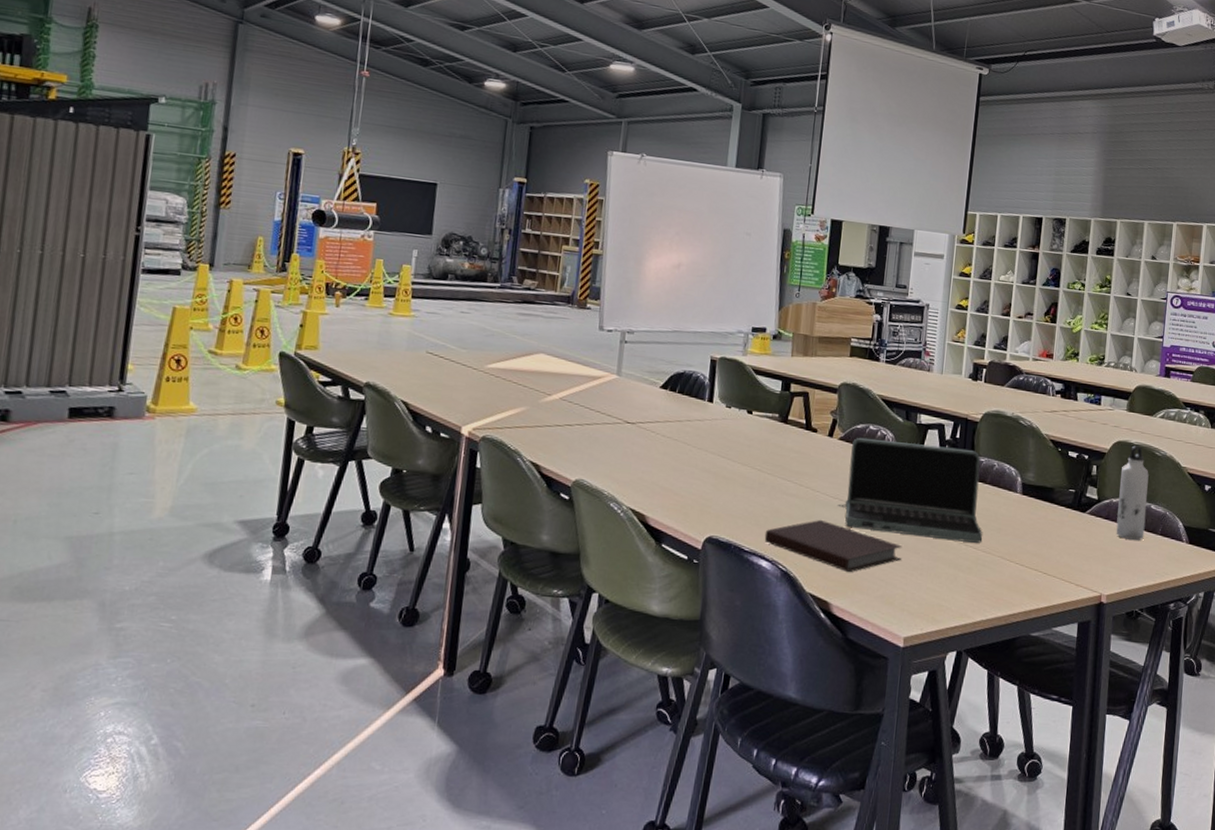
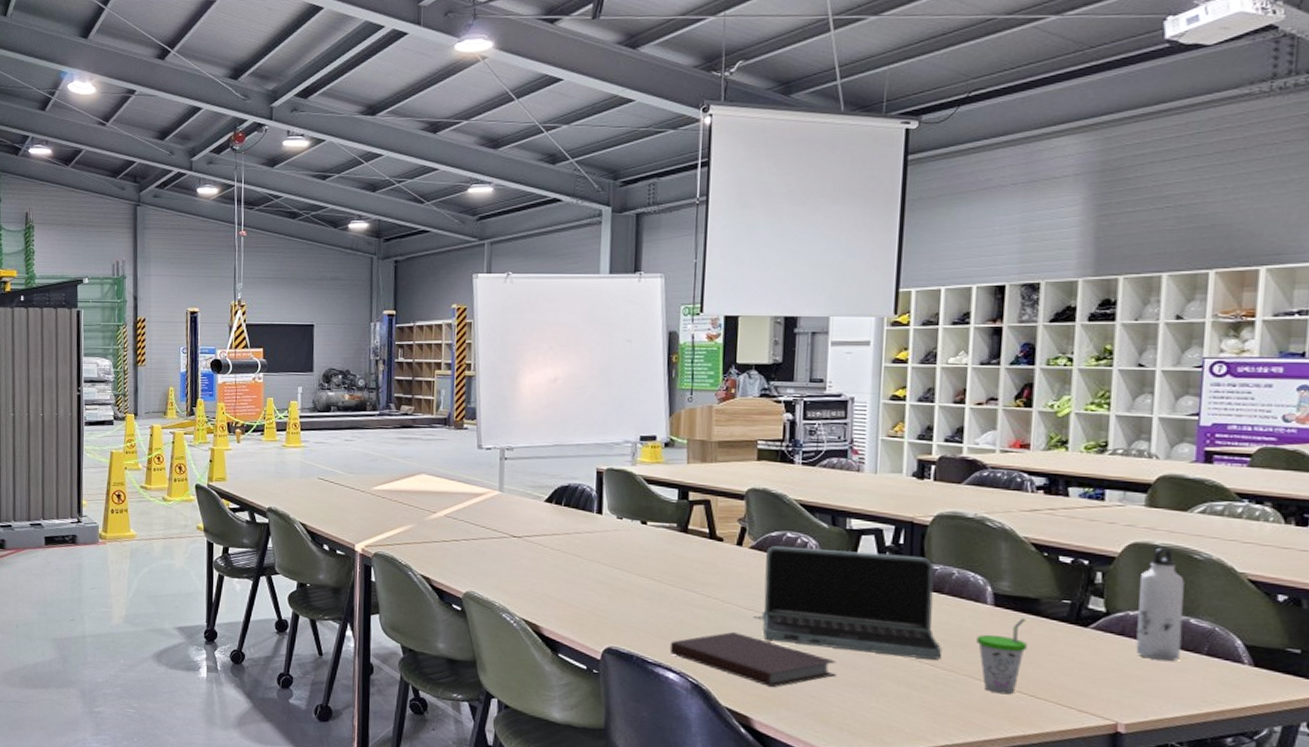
cup: none [1008,505,1044,573] -> present [976,618,1027,695]

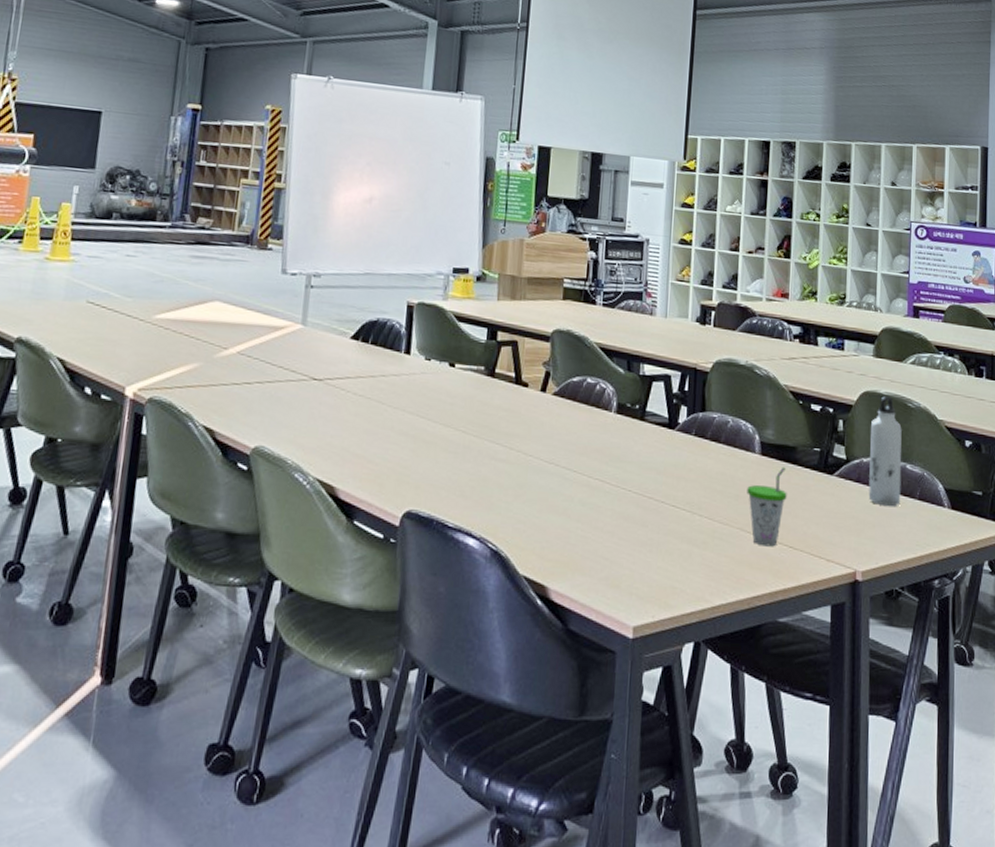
notebook: present [669,631,837,687] -> none [471,488,628,550]
laptop: present [752,545,942,660] -> none [552,391,719,513]

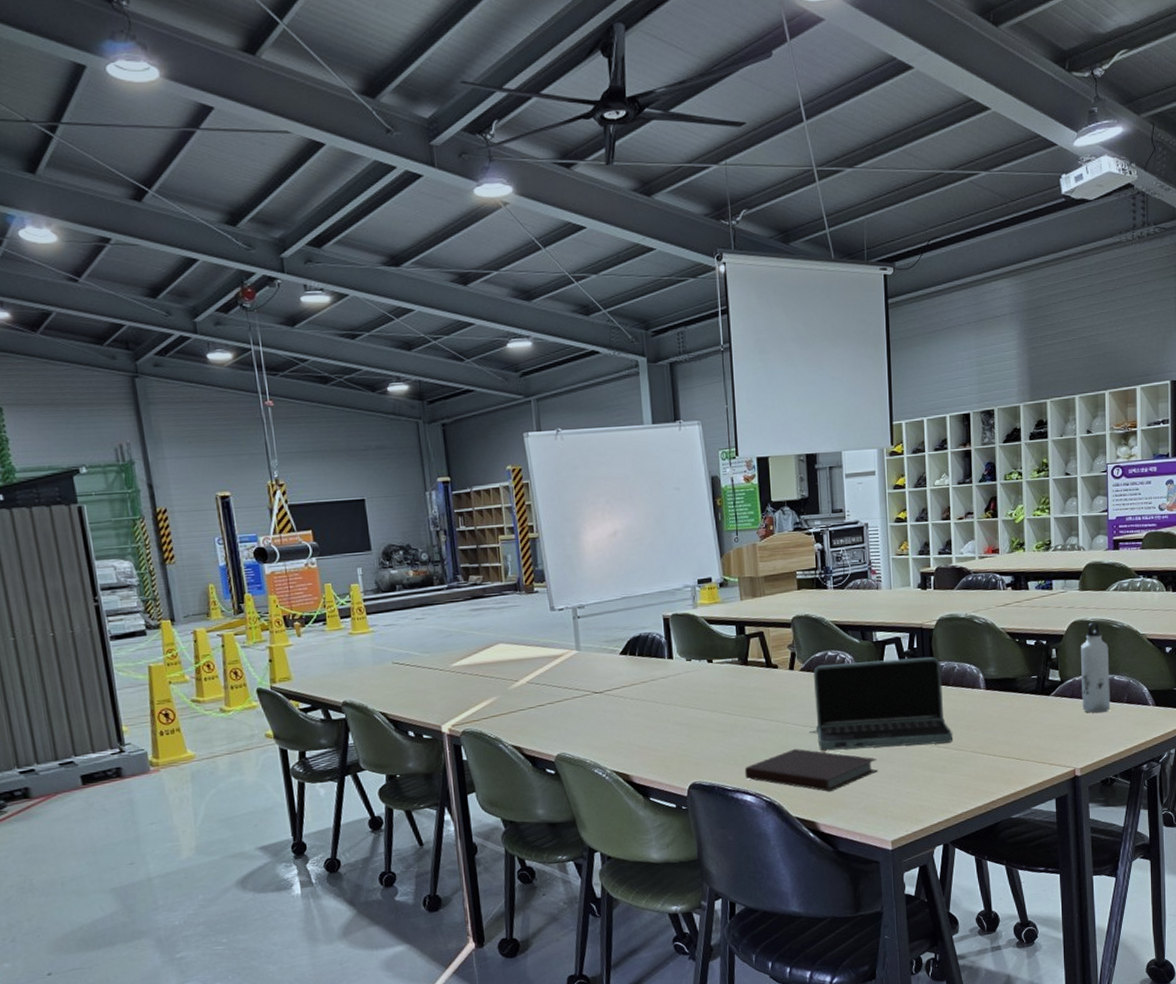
notebook: none [471,488,628,550] -> present [744,748,878,792]
laptop: none [552,391,719,513] -> present [808,657,953,751]
cup: present [747,466,787,547] -> none [976,696,1011,762]

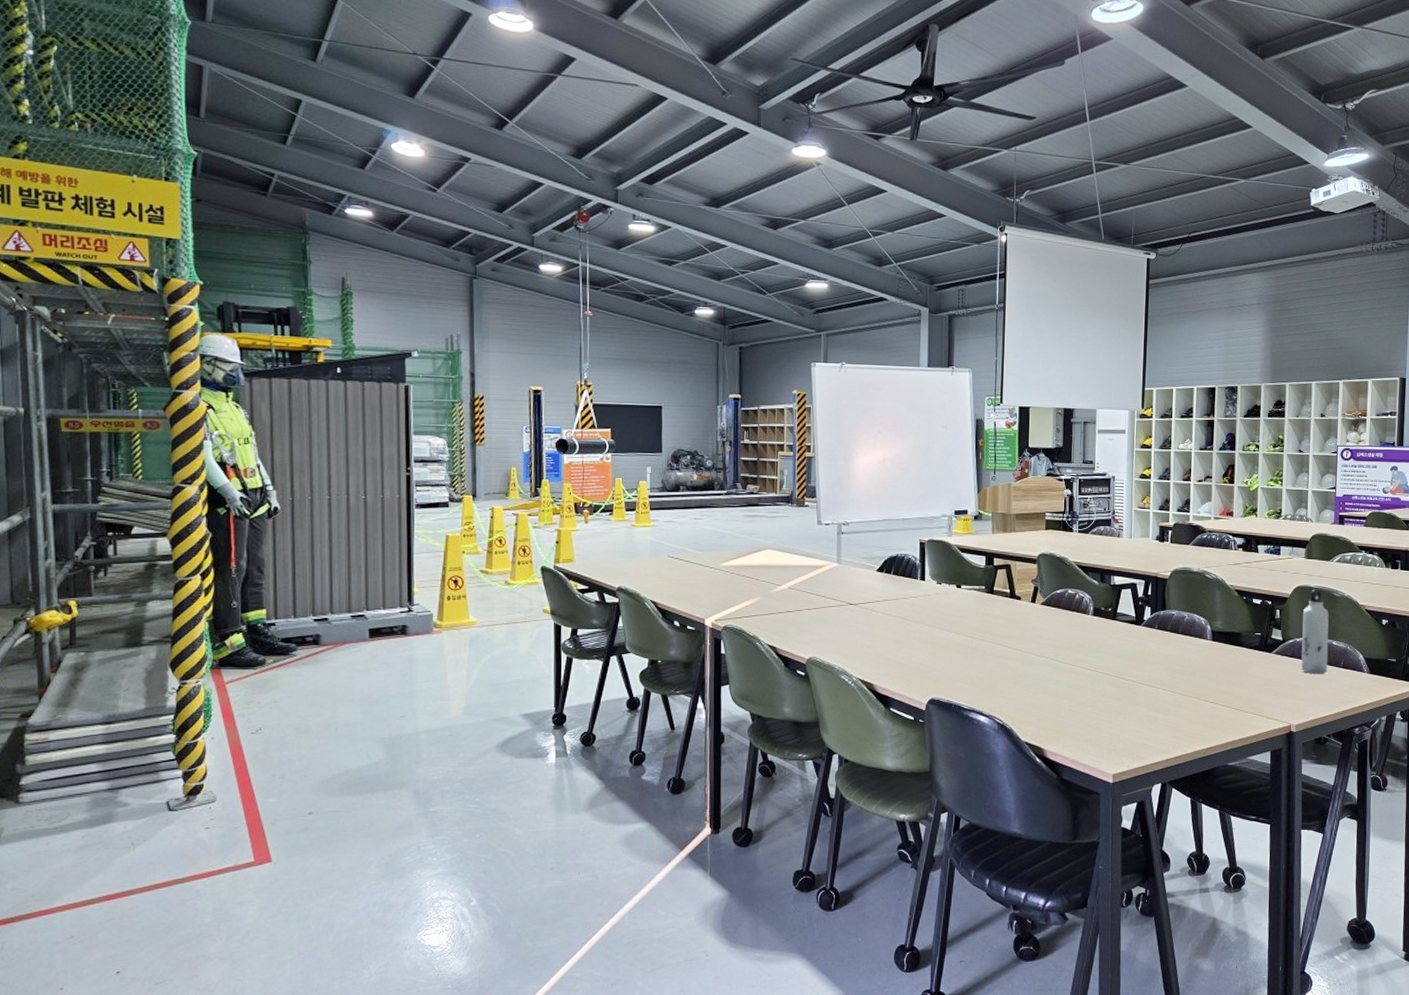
notebook: present [744,748,878,792] -> none [981,676,1106,720]
laptop: present [808,657,953,751] -> none [1044,601,1179,687]

